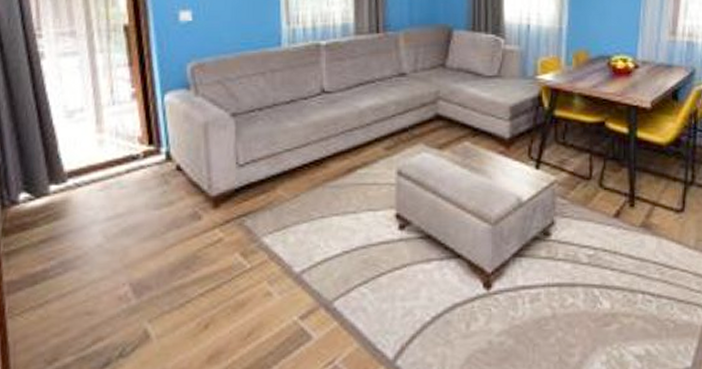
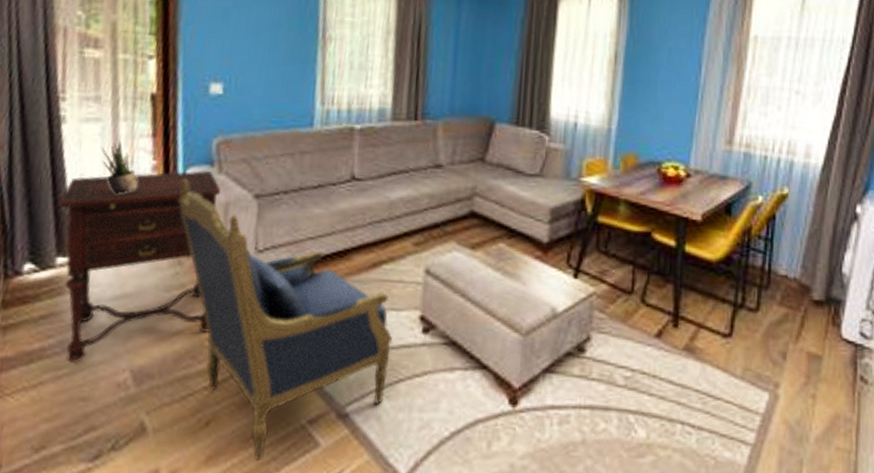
side table: none [46,93,200,283] -> present [59,170,221,365]
potted plant: none [80,71,119,122] -> present [100,140,138,194]
armchair: none [160,103,371,357] -> present [179,178,392,462]

